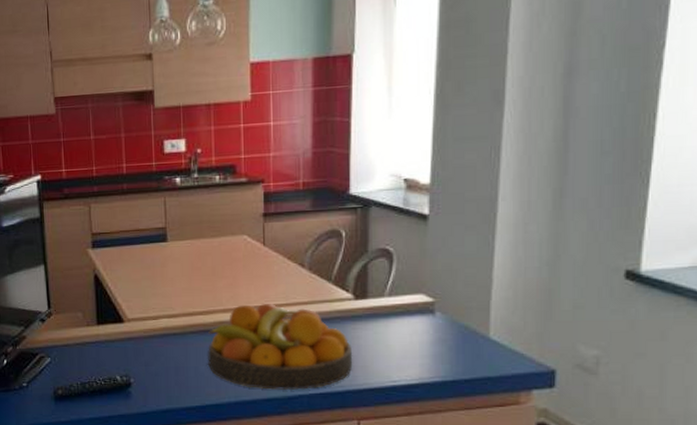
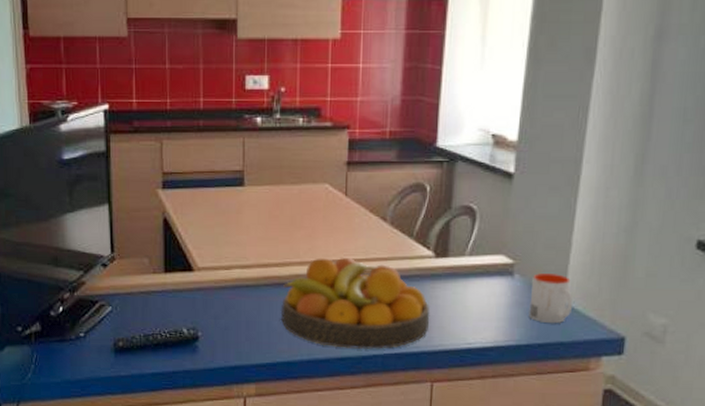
mug: none [453,310,498,359] -> present [529,273,574,324]

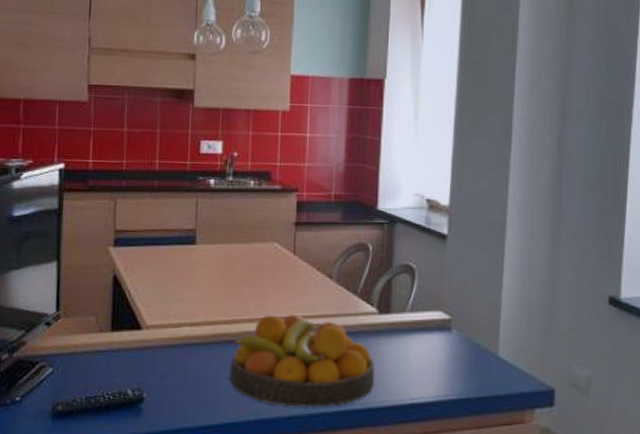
mug: present [529,273,574,324] -> none [467,329,506,378]

